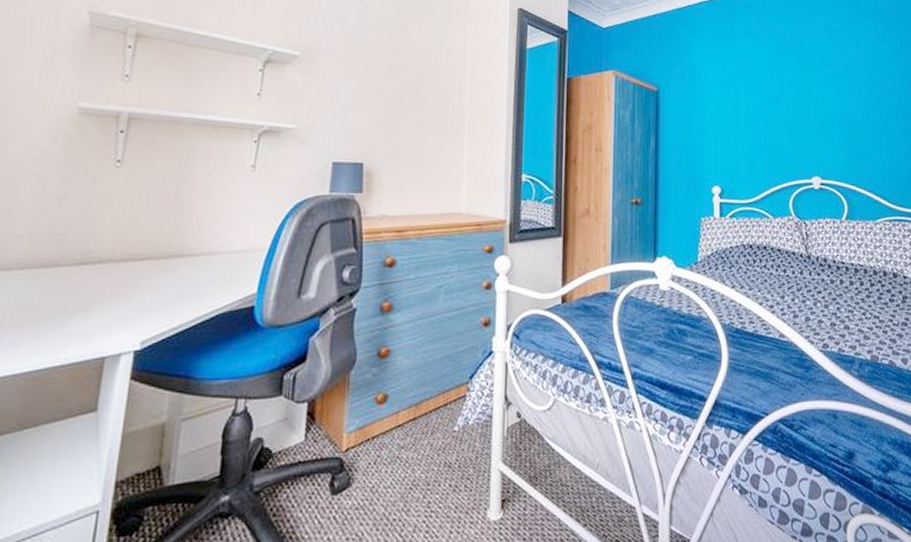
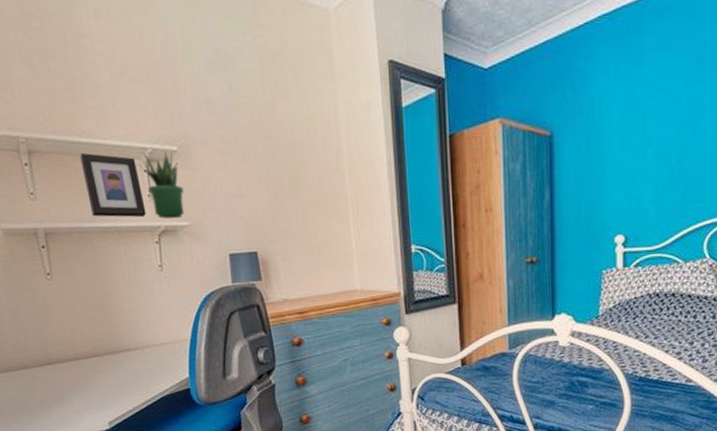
picture frame: none [189,44,253,115] -> present [79,152,146,218]
planter: none [256,52,298,121] -> present [140,151,185,219]

